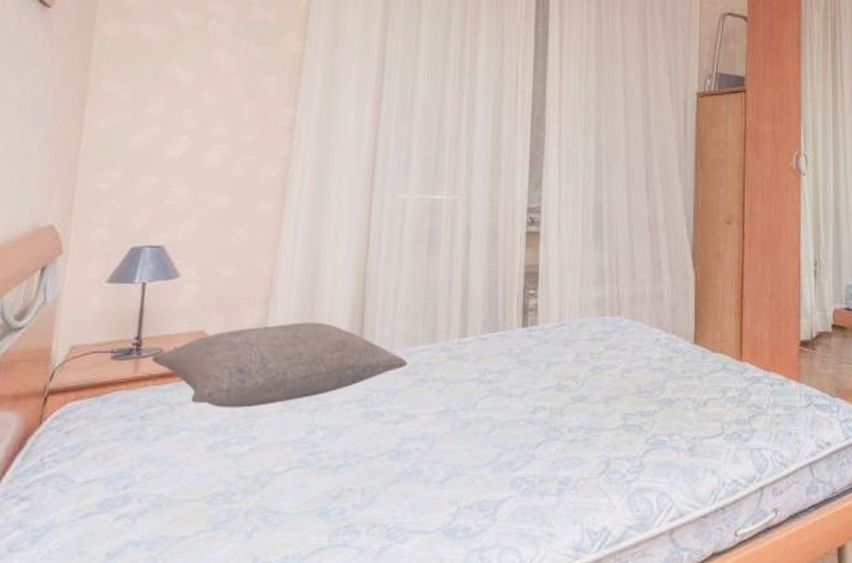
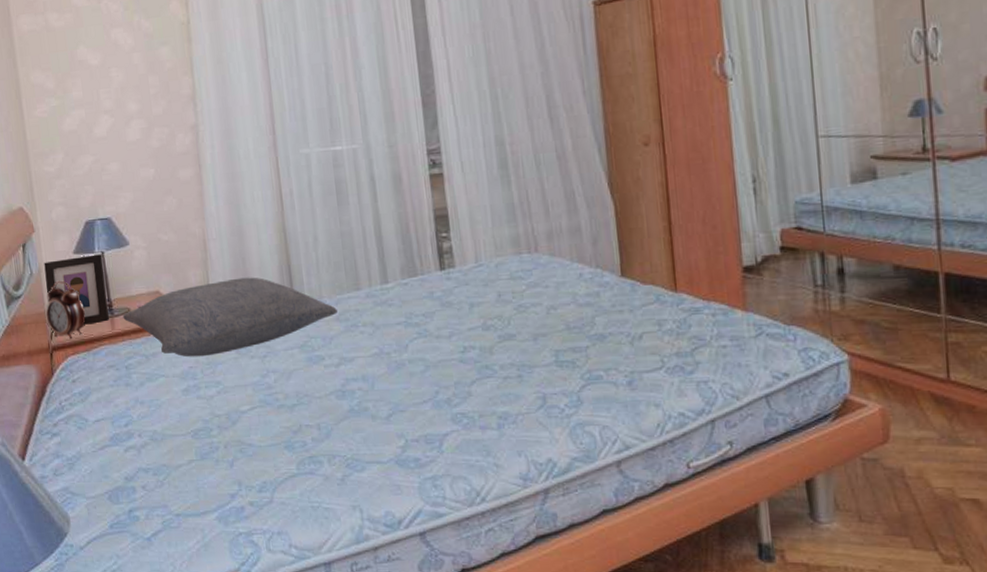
alarm clock: none [50,312,104,382] -> present [45,280,86,340]
picture frame: none [53,285,143,370] -> present [44,254,109,331]

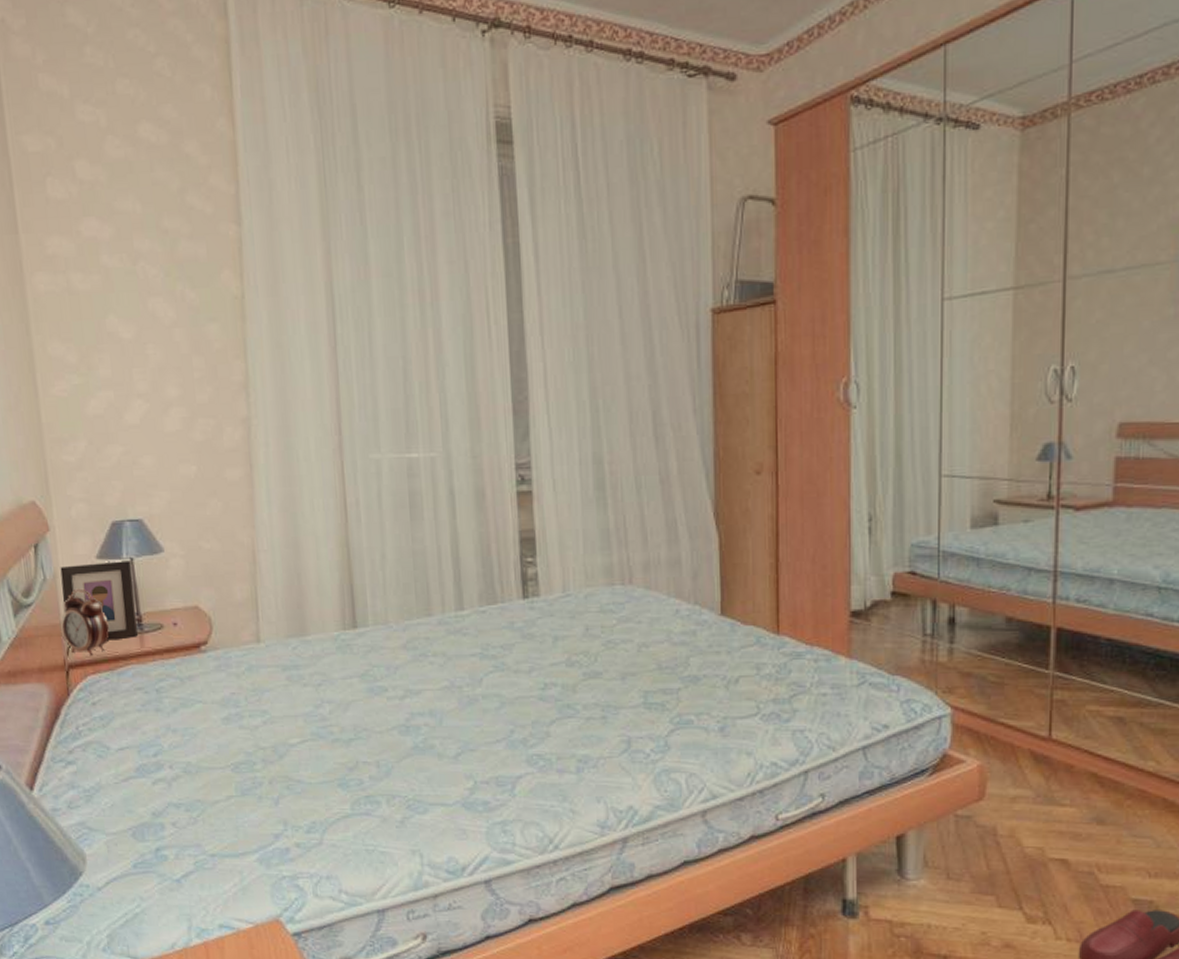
pillow: present [123,277,337,357] -> none [154,595,405,682]

